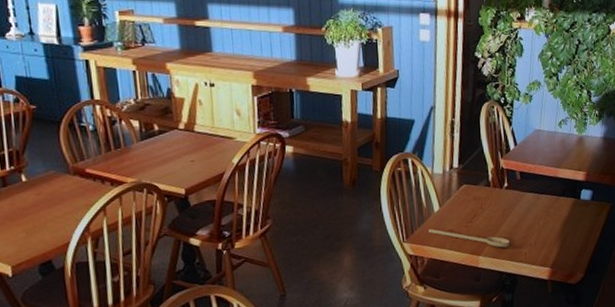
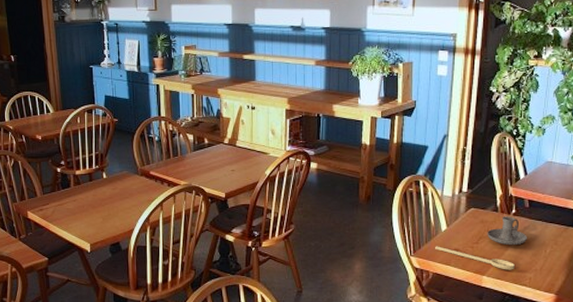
candle holder: none [480,190,520,222] -> present [487,216,527,246]

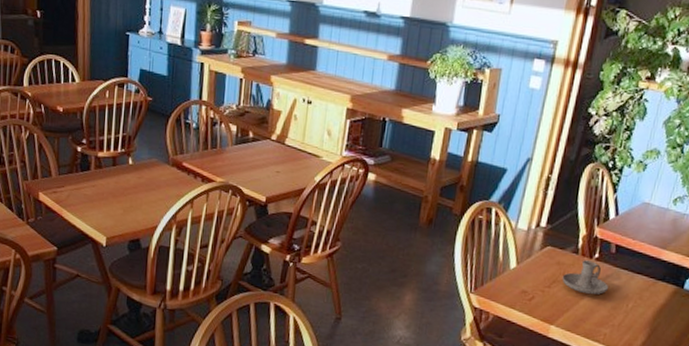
spoon: present [435,246,515,270] -> none [500,285,589,323]

